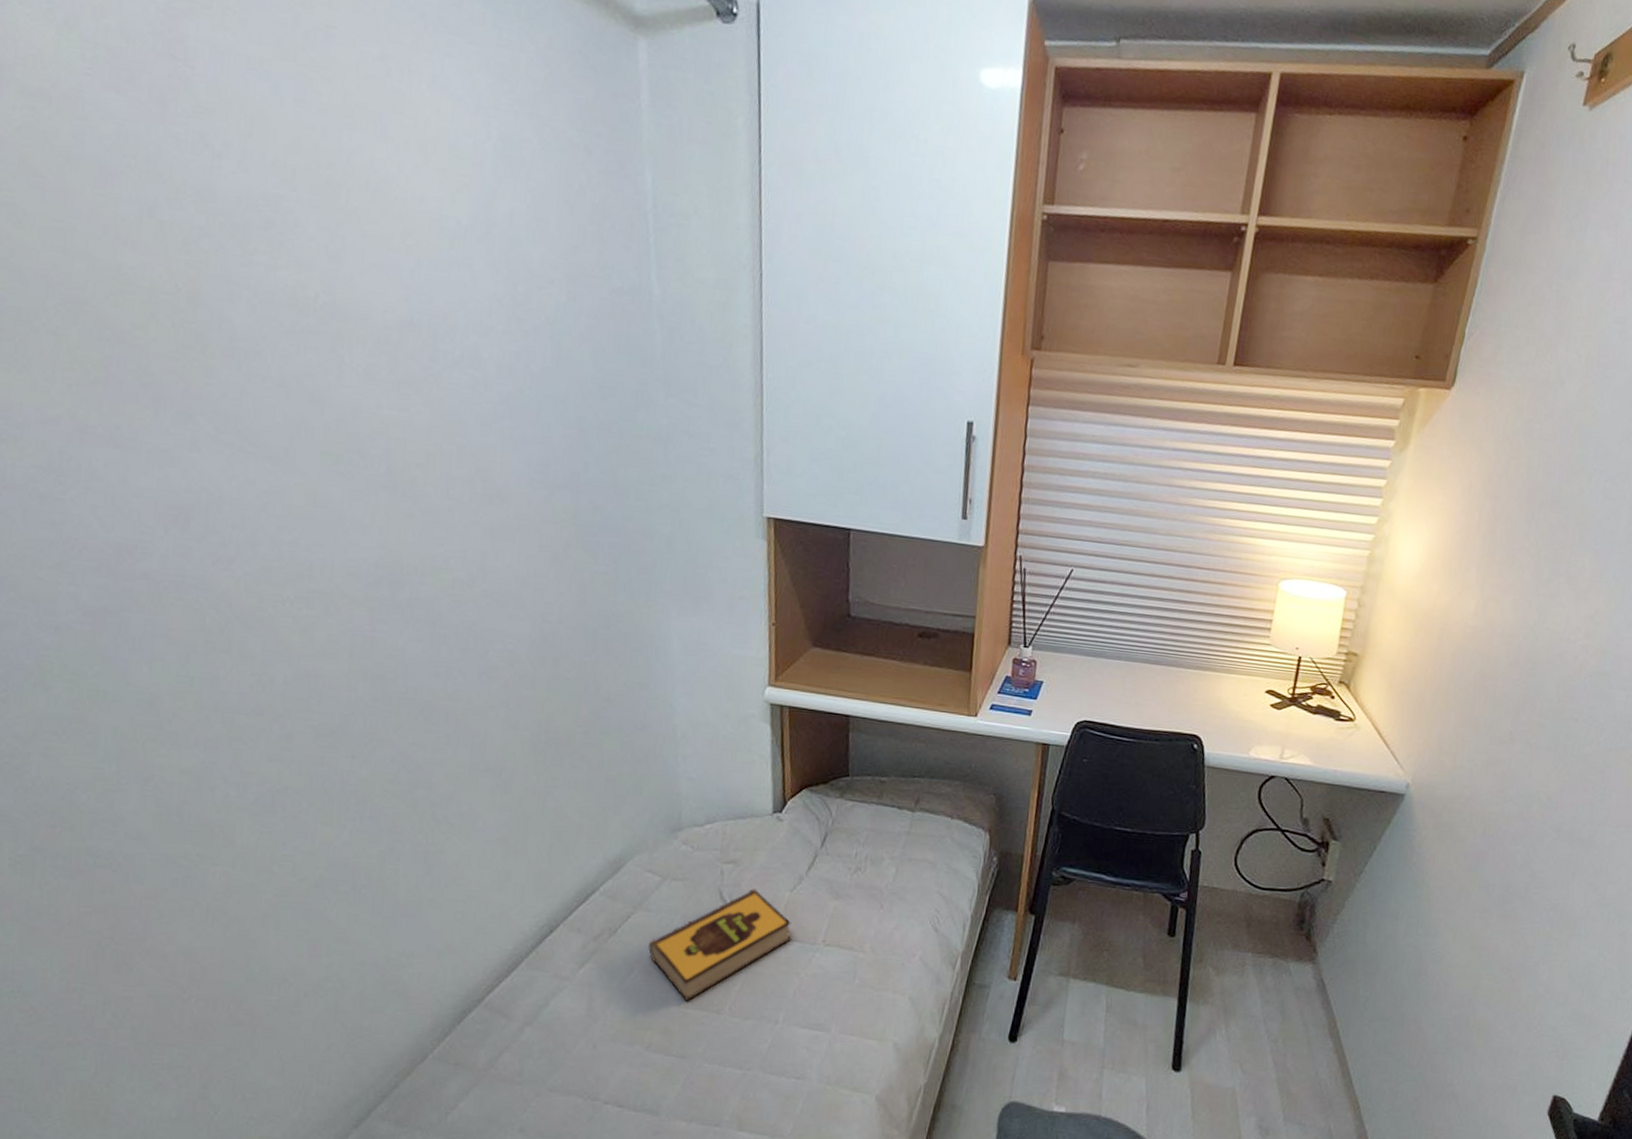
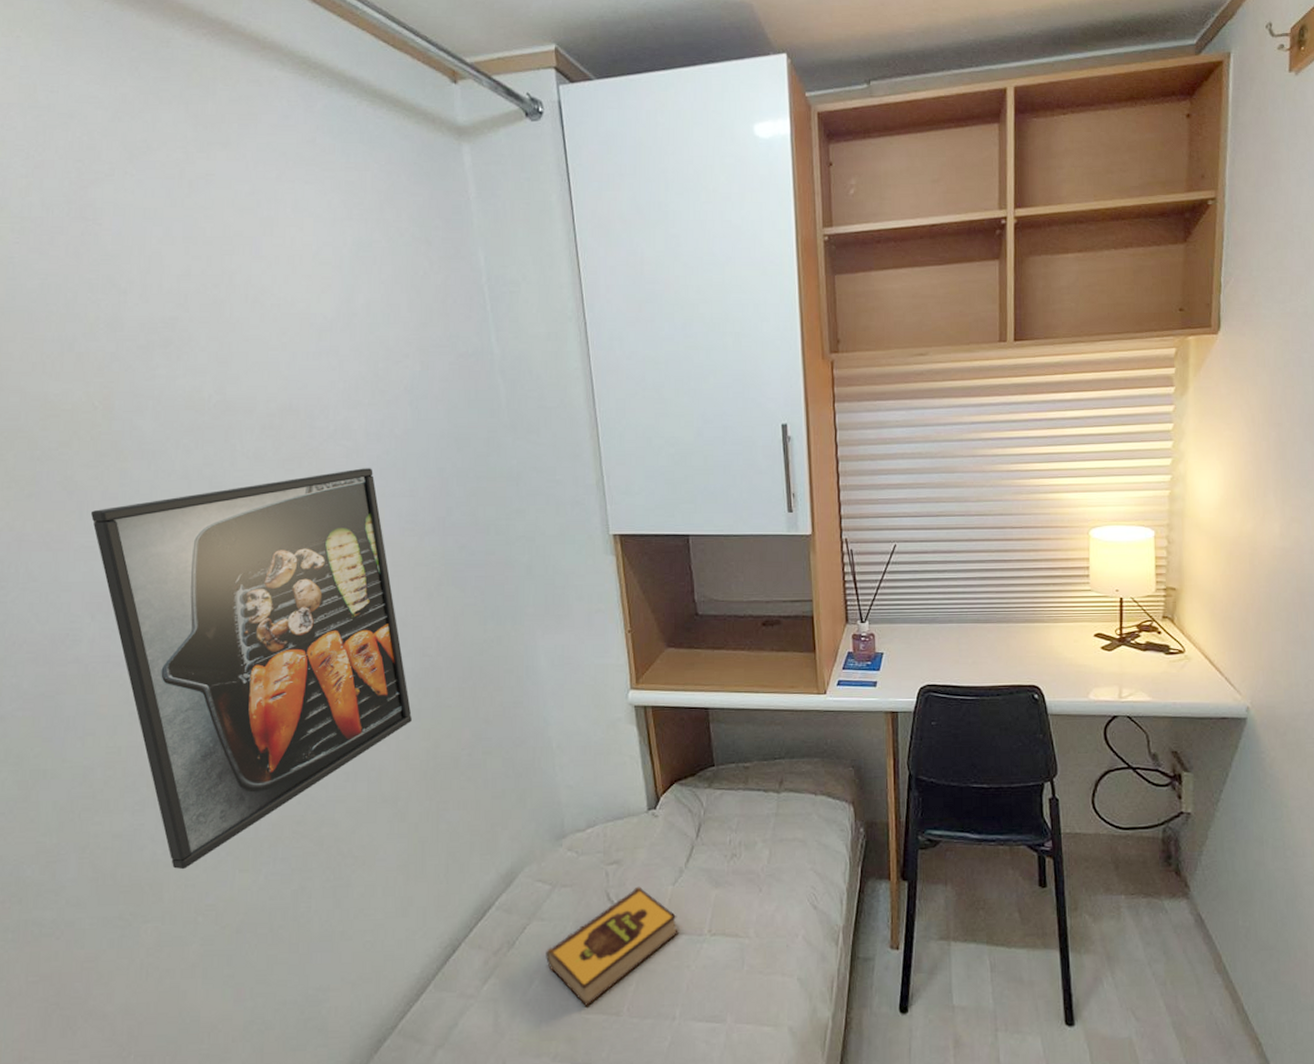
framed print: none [168,404,526,816] -> present [90,468,412,870]

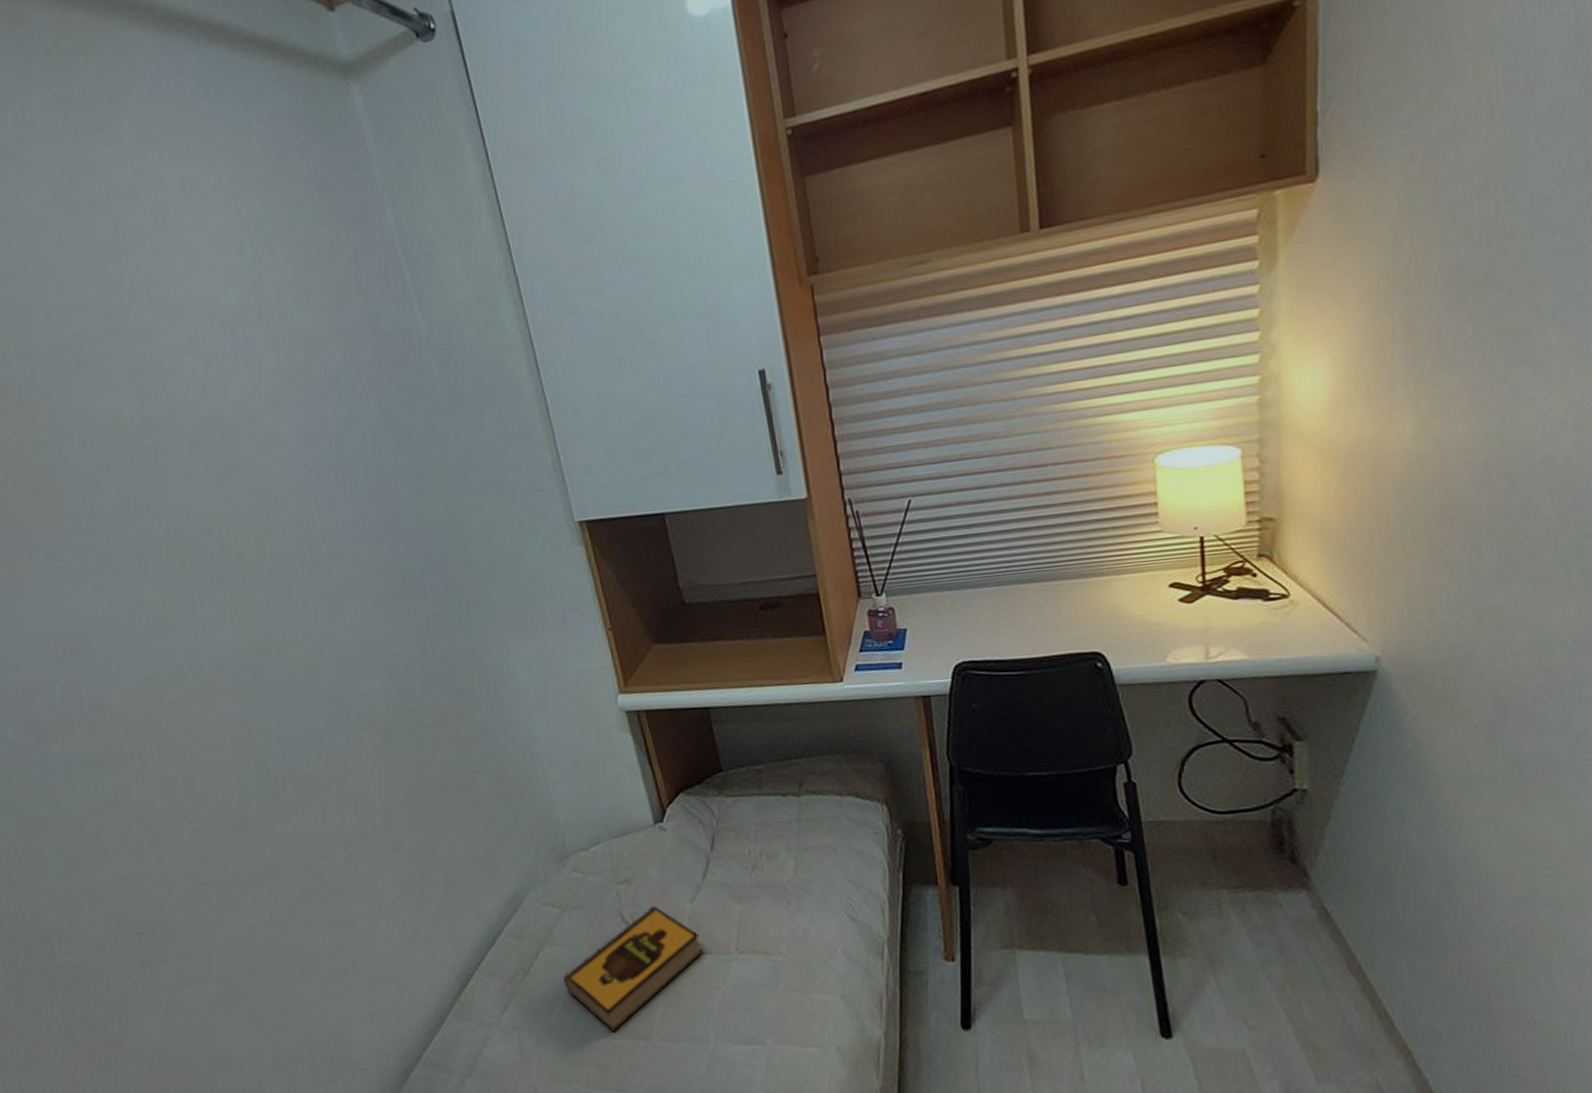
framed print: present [90,468,412,870] -> none [38,475,391,910]

